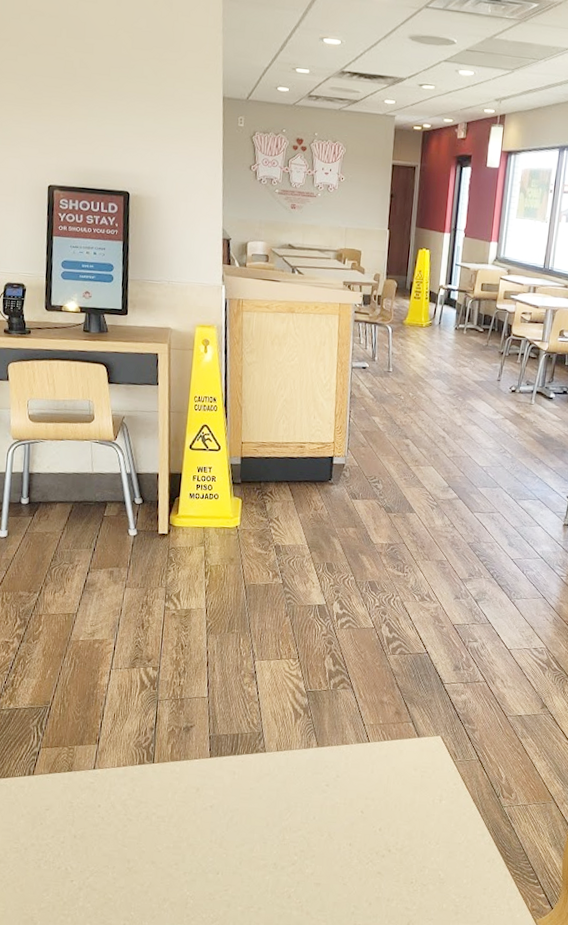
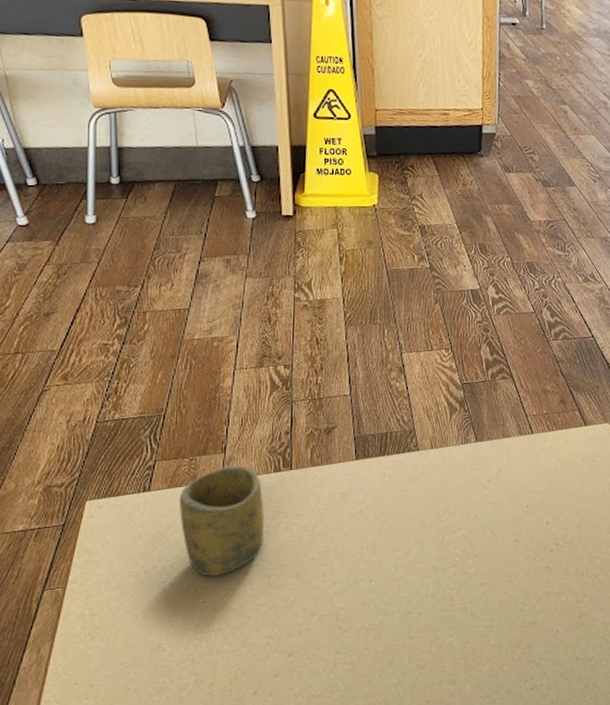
cup: none [57,756,128,858] -> present [180,465,264,577]

